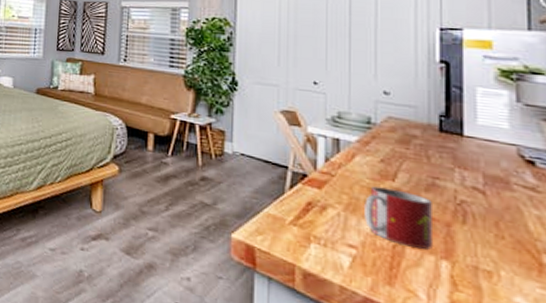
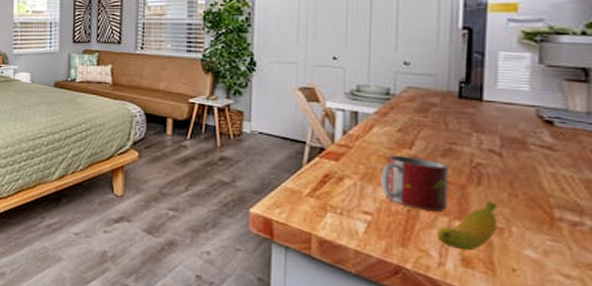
banana: none [423,242,485,294] -> present [436,202,498,251]

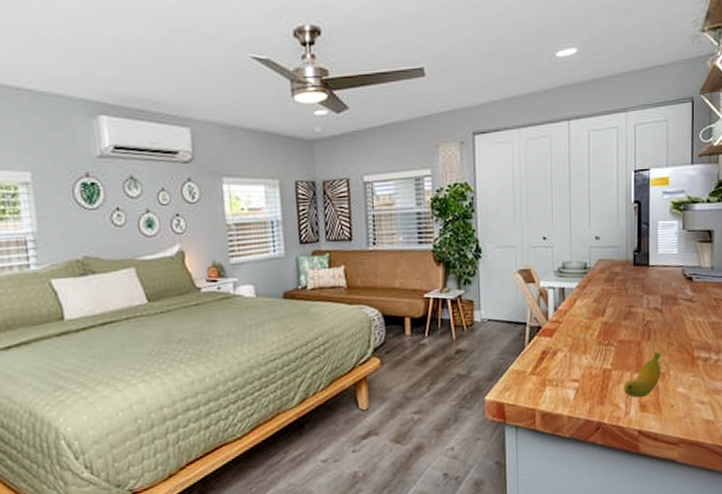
mug: present [380,155,448,212] -> none [583,323,629,369]

